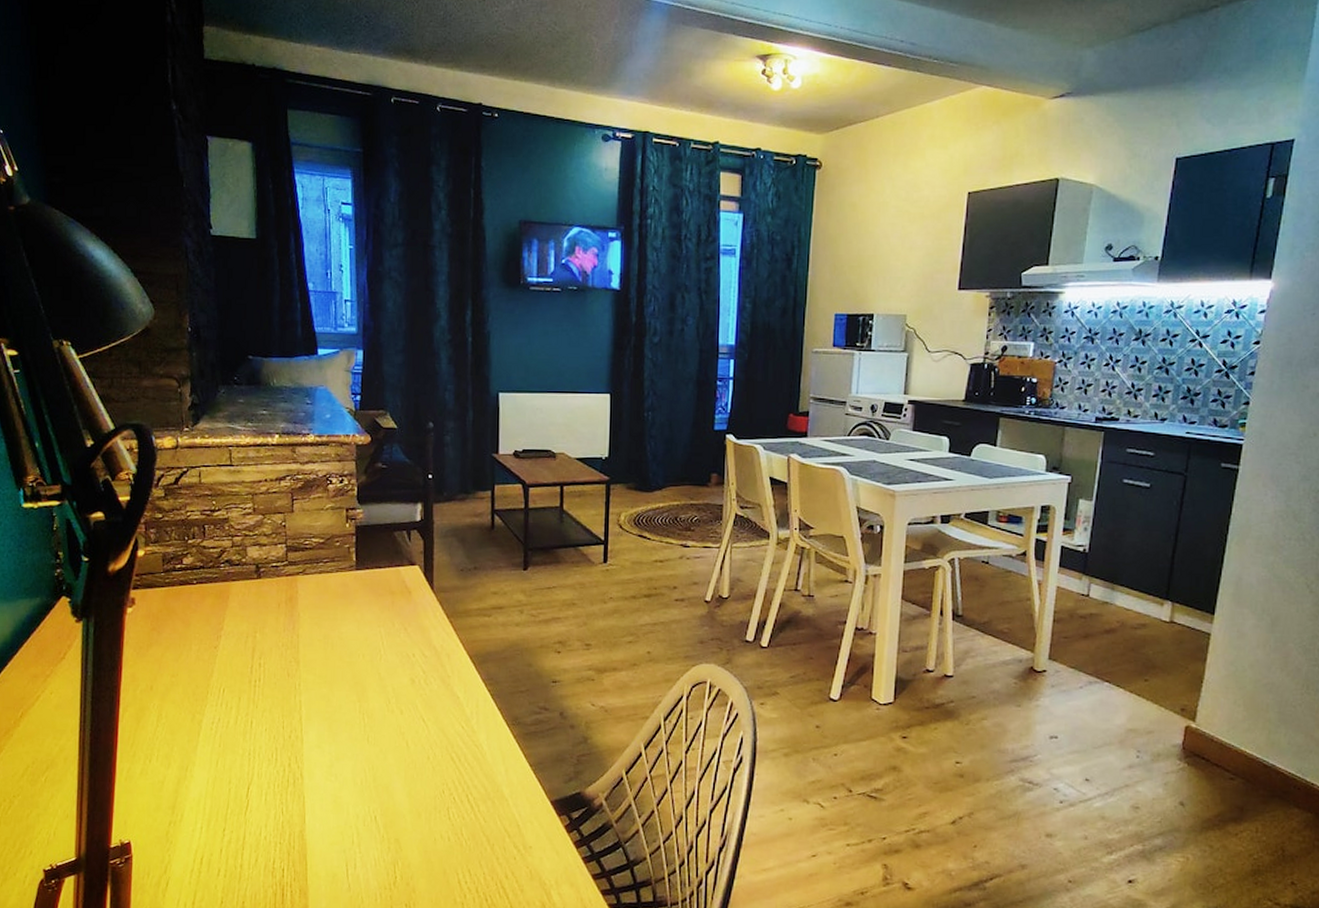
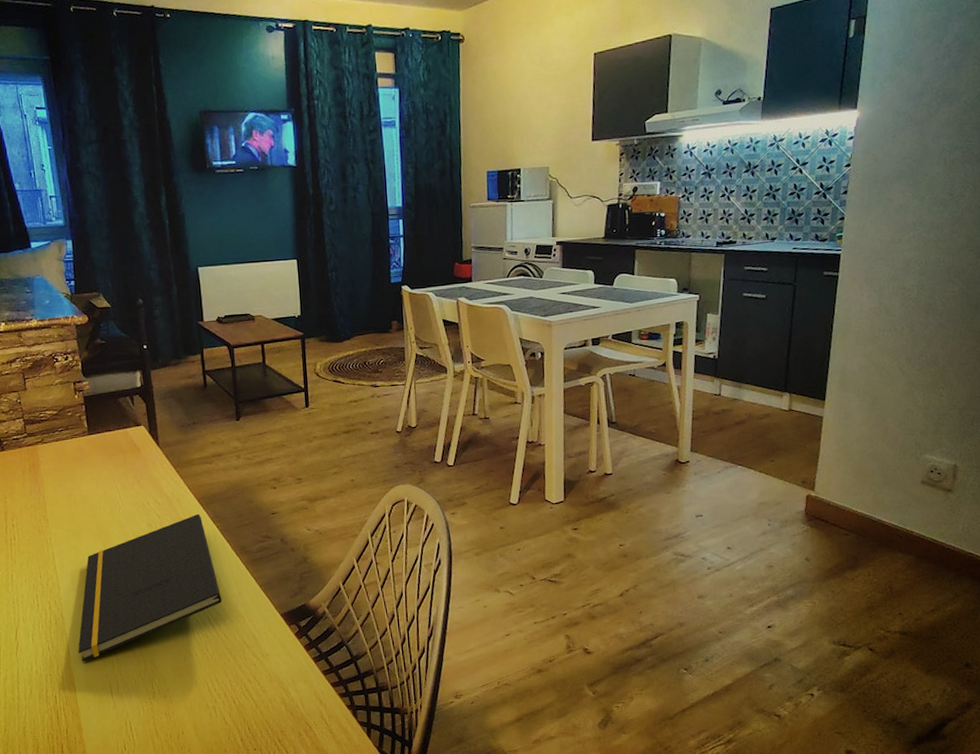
notepad: none [315,673,486,832] -> present [78,513,223,662]

